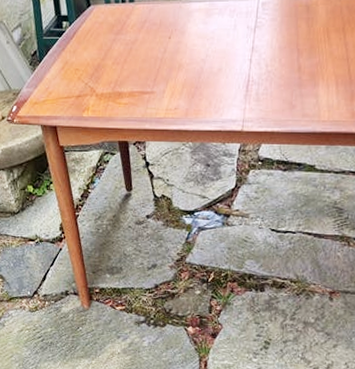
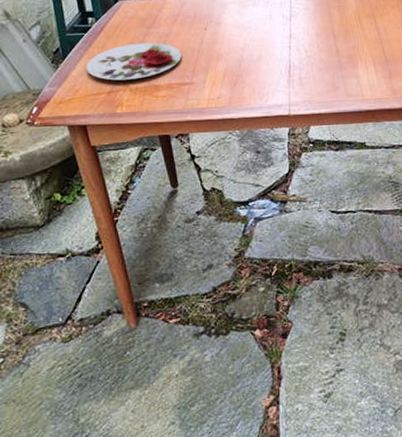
plate: none [59,49,145,85] -> present [86,42,182,81]

